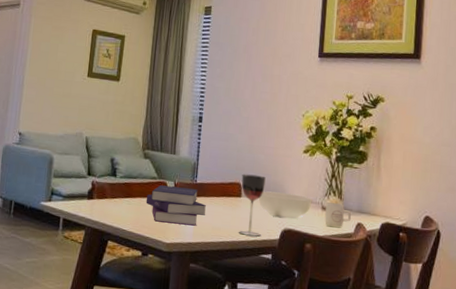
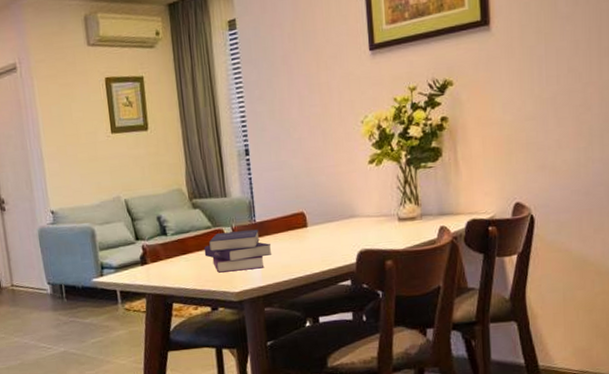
wineglass: present [239,174,266,237] -> none [304,199,336,266]
bowl: present [258,191,313,219] -> none [326,210,387,240]
mug: present [325,202,351,228] -> none [402,210,432,238]

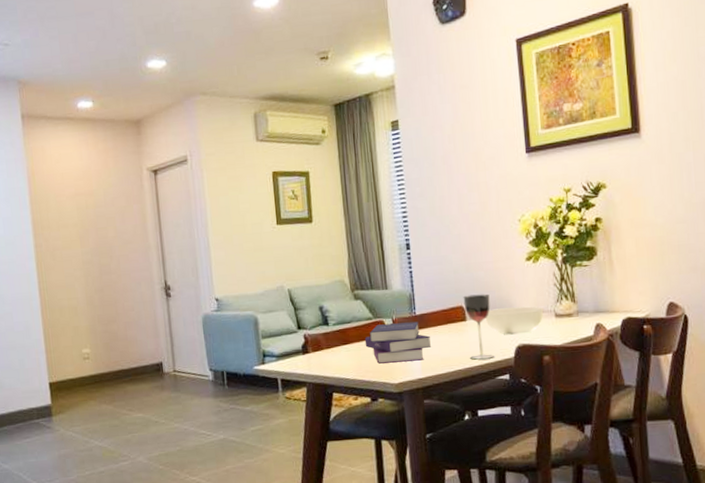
wineglass: none [304,199,336,266] -> present [463,294,494,360]
bowl: none [326,210,387,240] -> present [485,306,544,335]

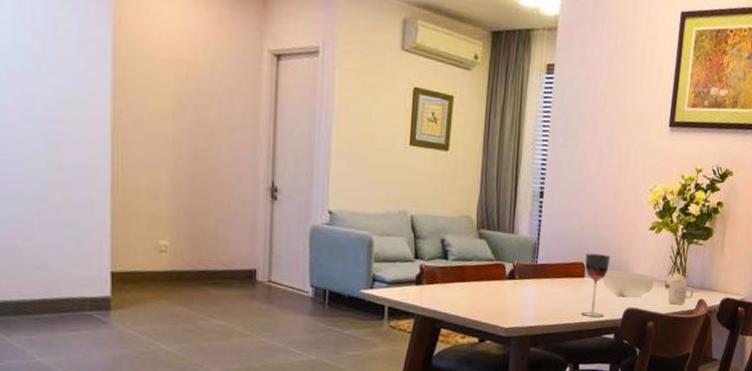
book: present [364,321,432,364] -> none [482,267,547,309]
mug: none [559,307,588,334] -> present [668,280,694,305]

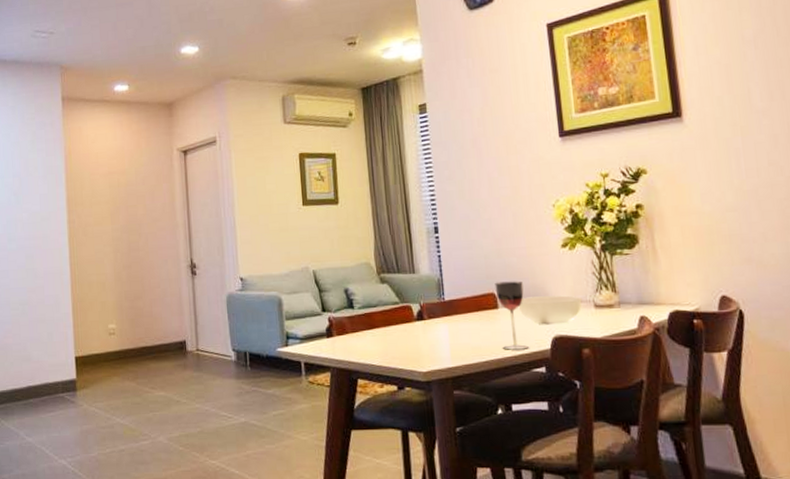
mug: present [668,280,694,305] -> none [599,298,631,326]

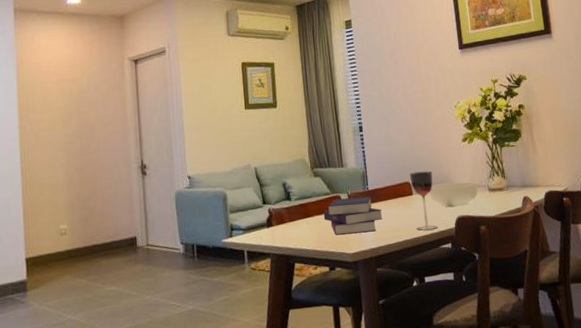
book: none [391,308,462,350] -> present [323,196,383,235]

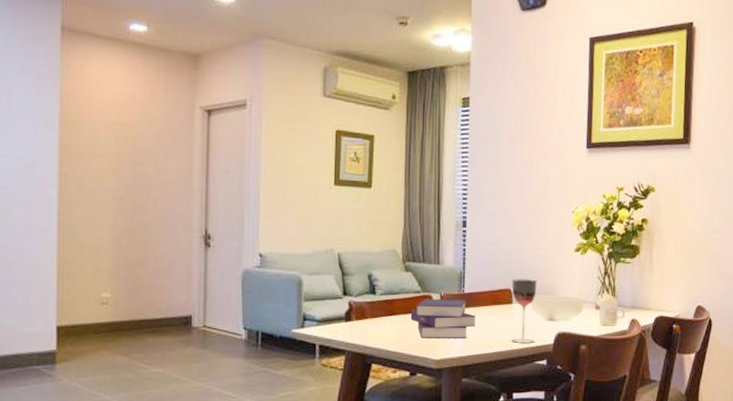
mug: none [492,182,517,206] -> present [599,301,625,326]

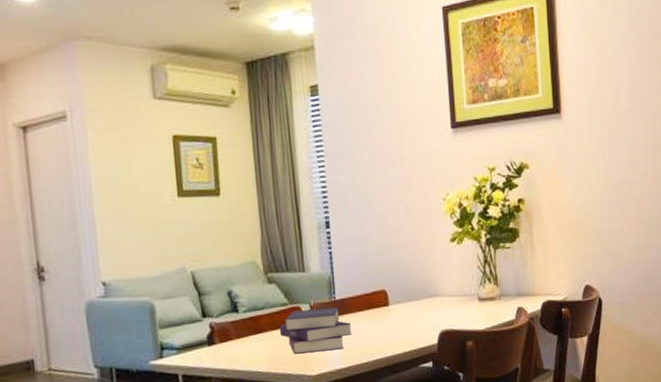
wineglass: present [511,279,537,343] -> none [386,276,417,347]
bowl: present [530,295,586,322] -> none [408,289,468,320]
mug: present [599,301,625,326] -> none [482,290,510,318]

